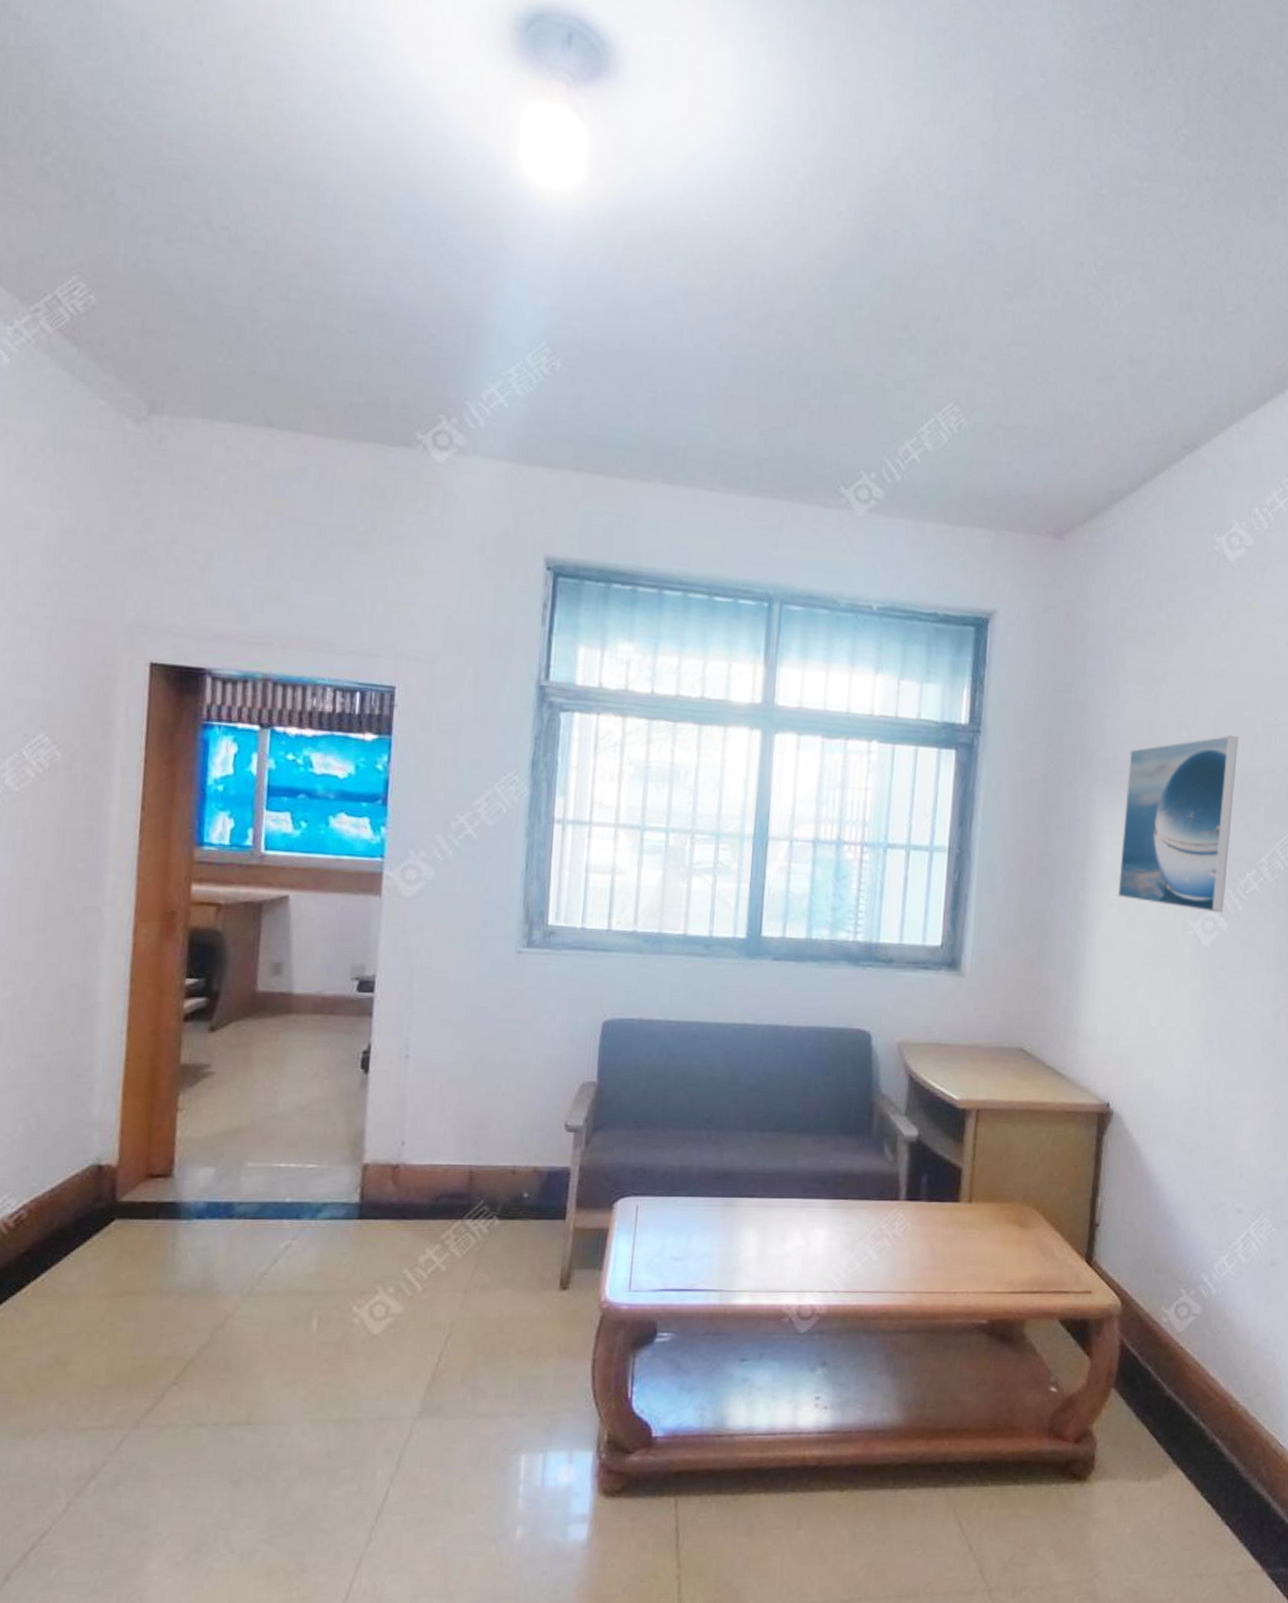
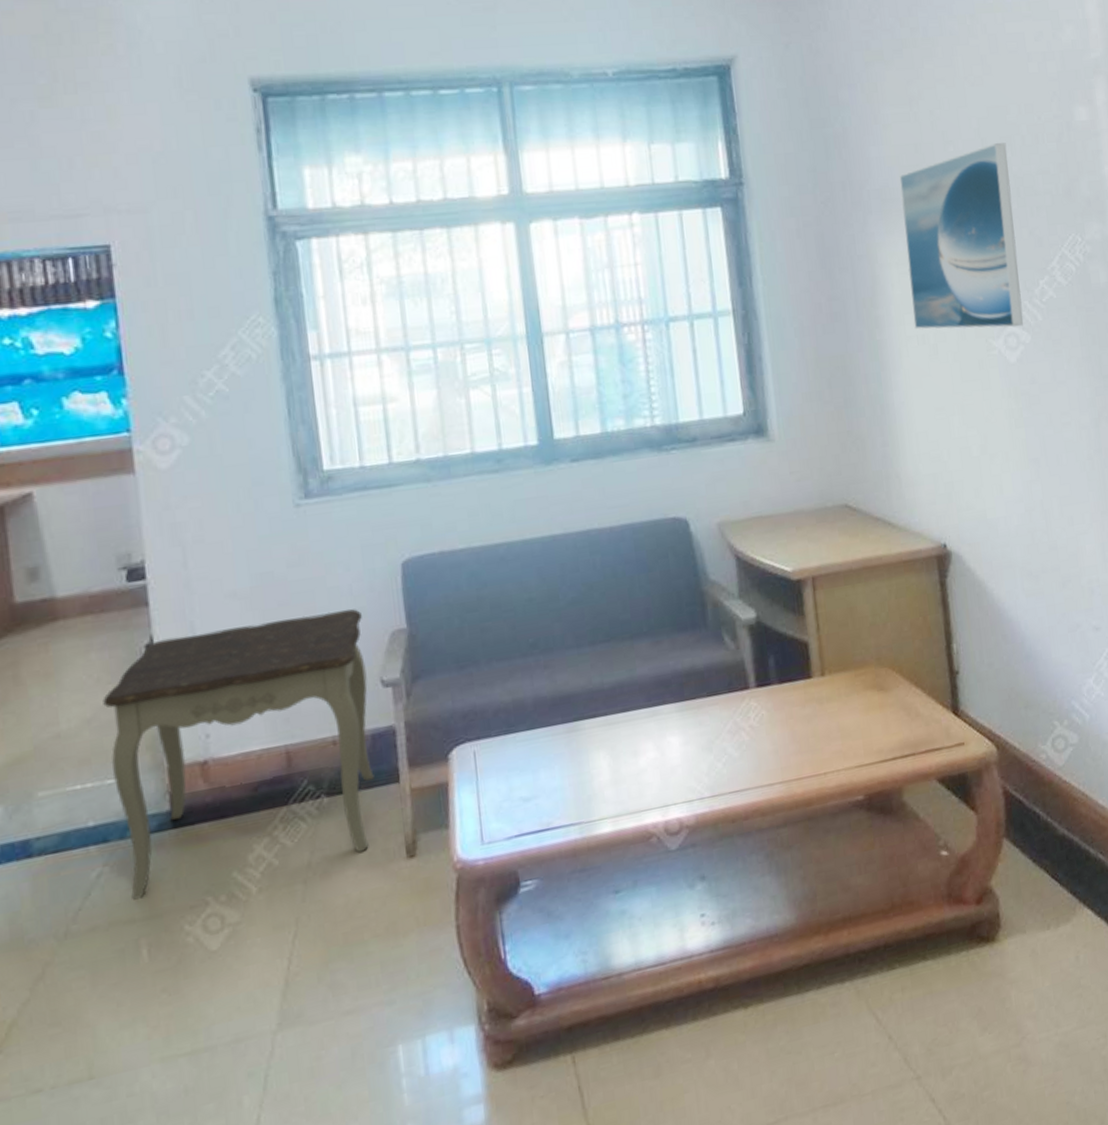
side table: none [312,1049,559,1275] -> present [102,609,374,900]

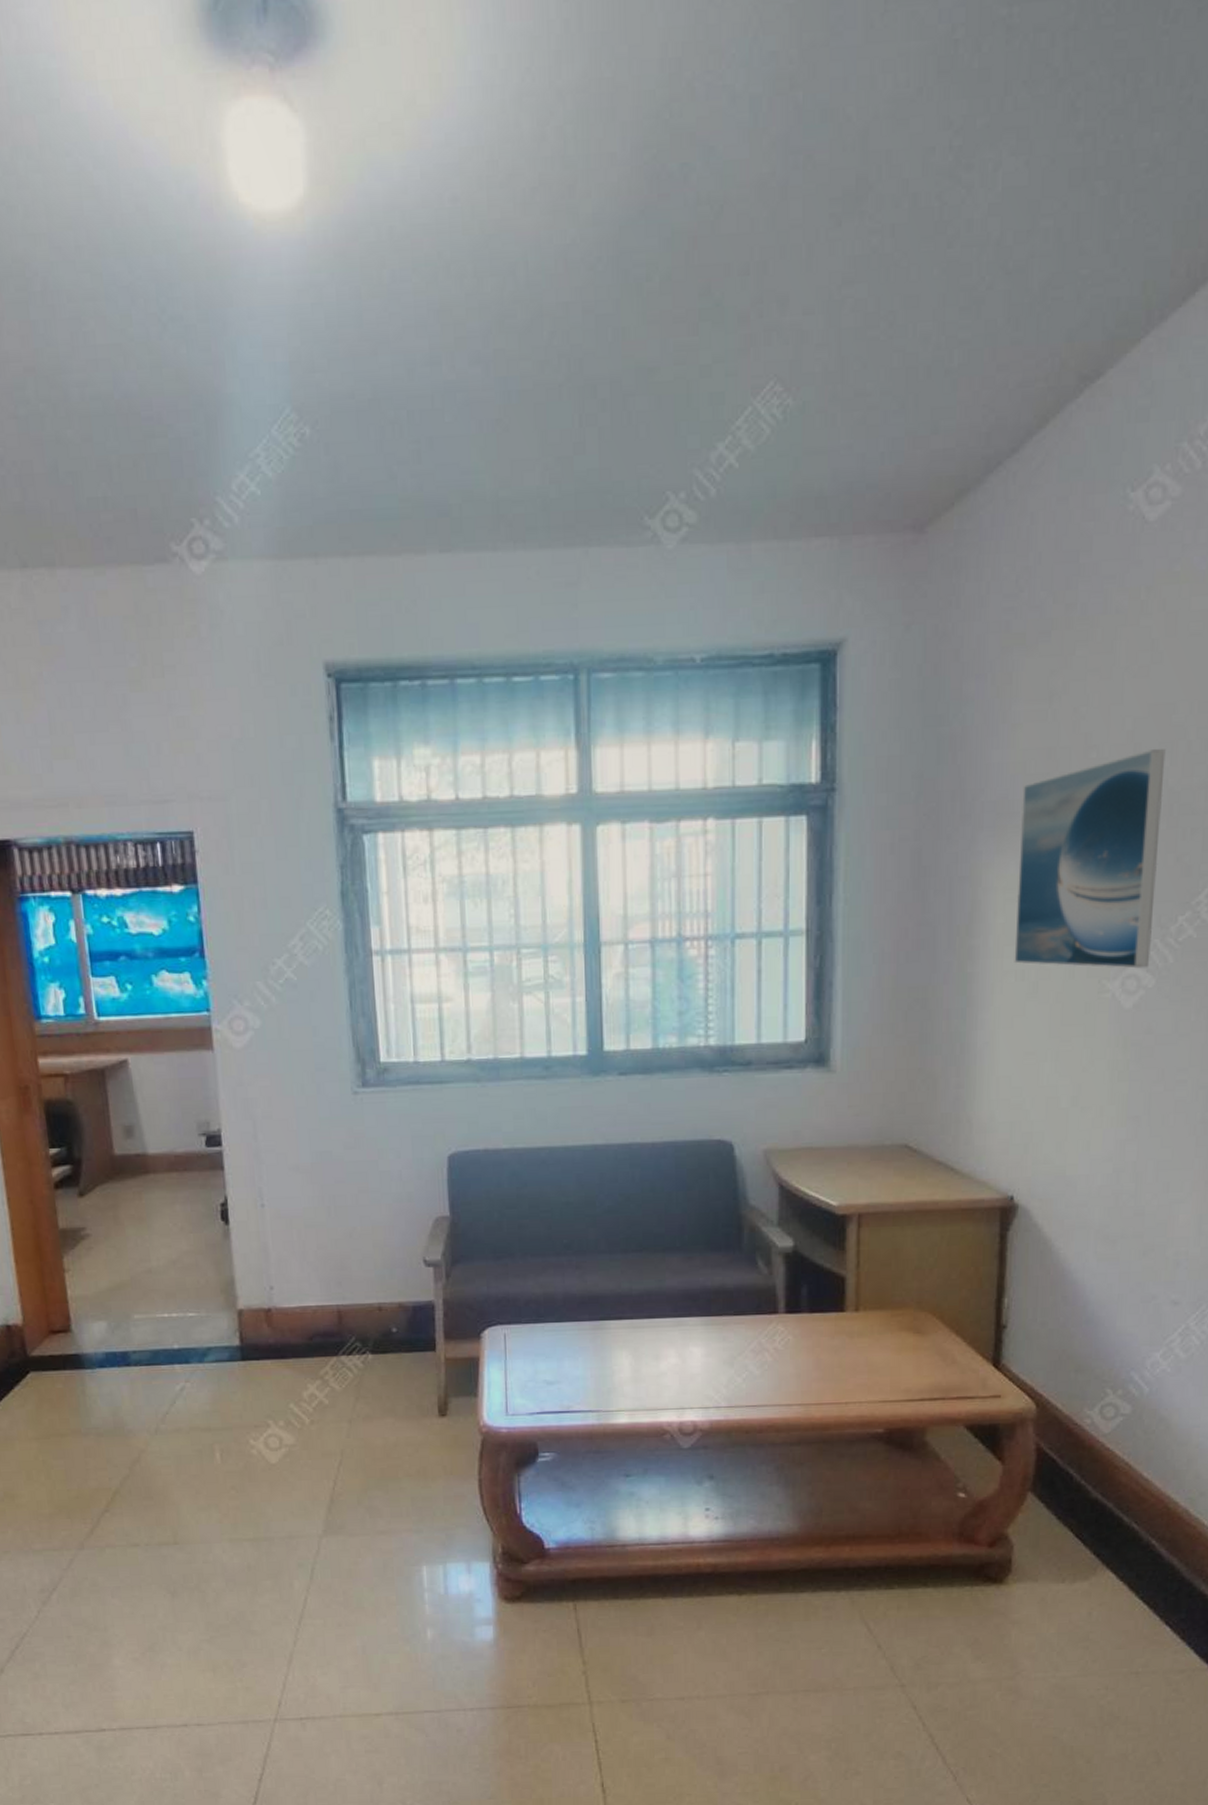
side table: present [102,609,374,900] -> none [185,1193,414,1413]

